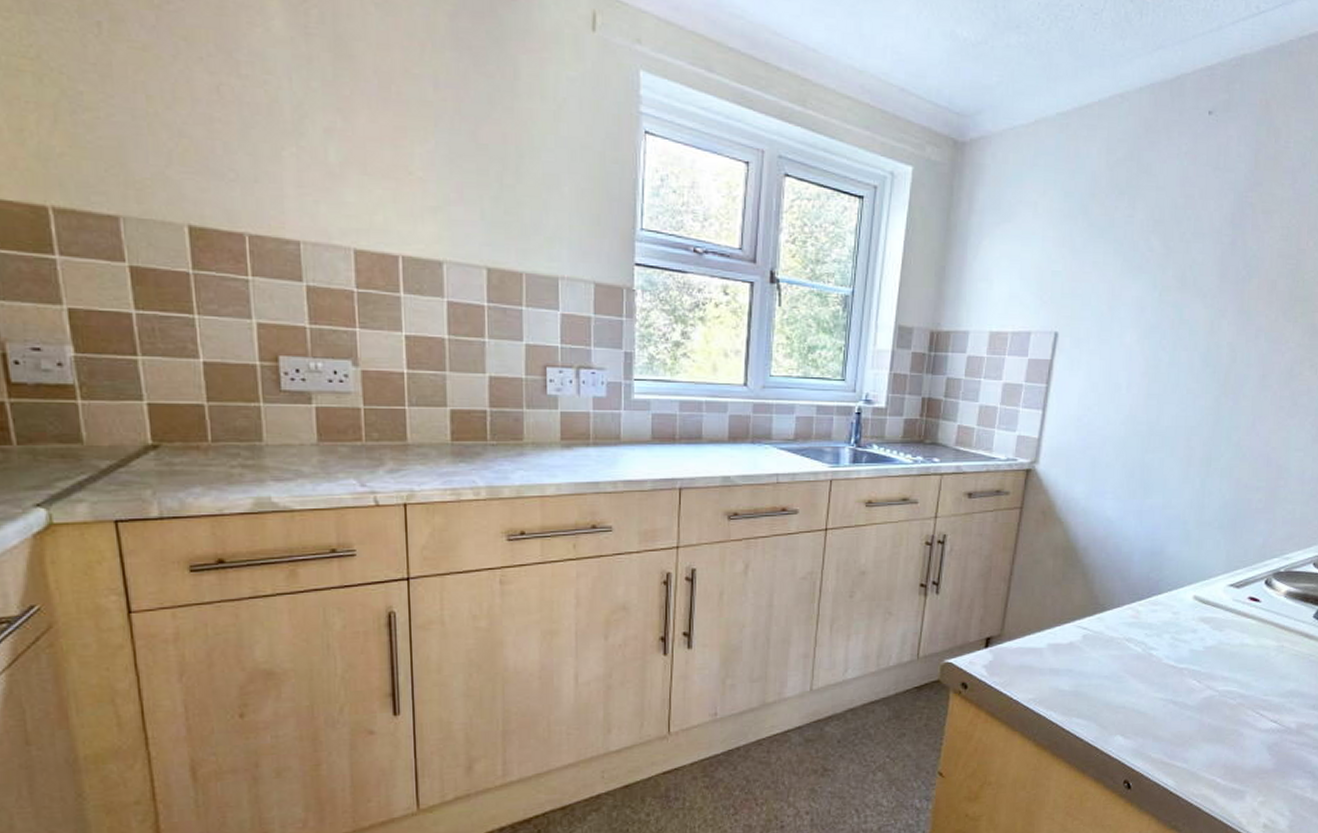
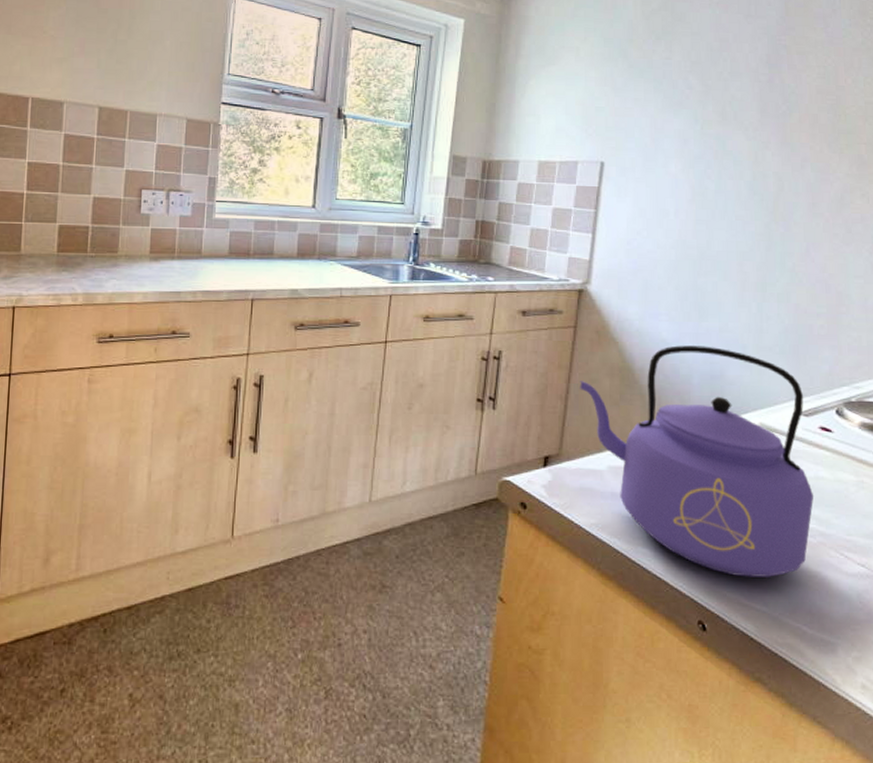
kettle: none [1023,523,1238,739] -> present [580,345,814,577]

